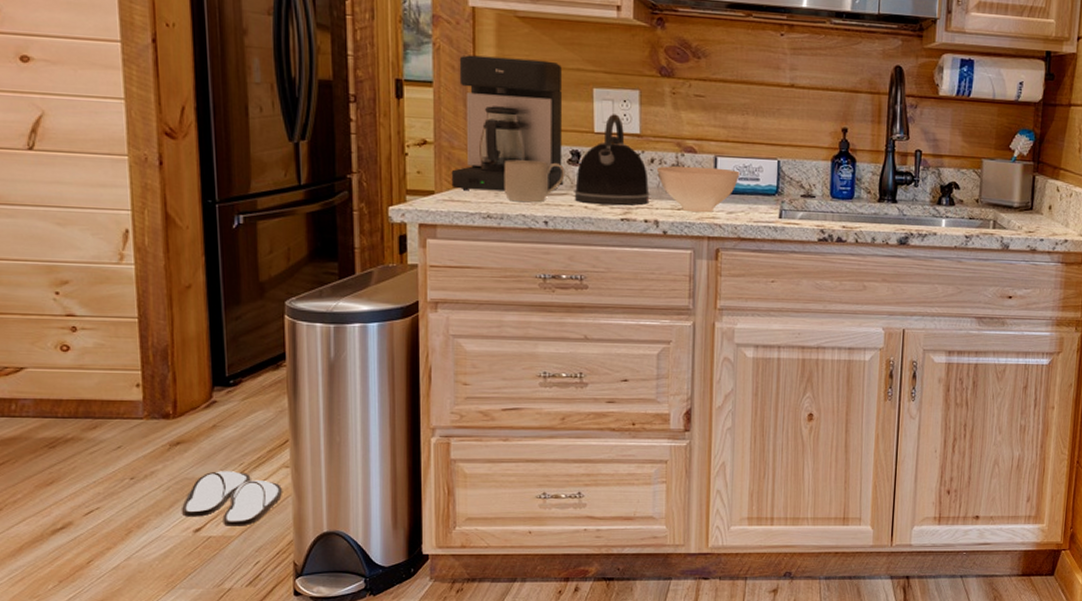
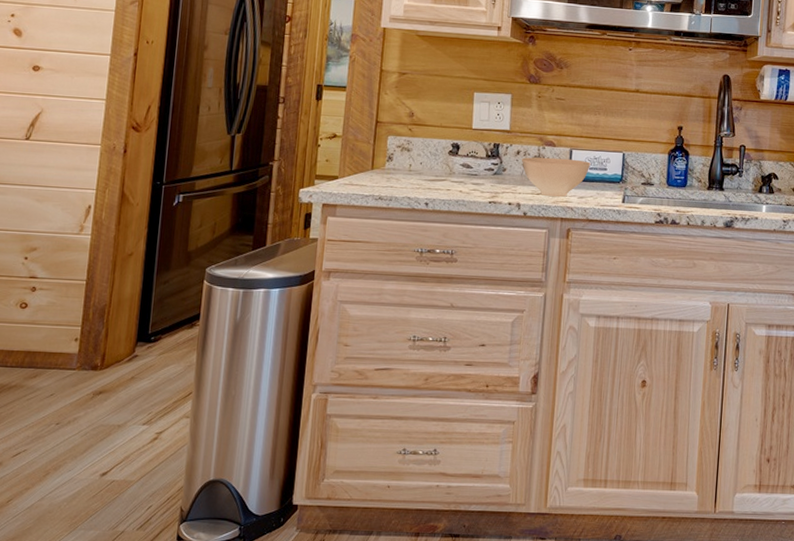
slippers: present [181,471,282,526] -> none [93,419,180,472]
coffee maker: present [451,55,564,192] -> none [352,65,450,177]
mug: present [503,160,565,203] -> none [394,151,446,187]
kettle: present [574,114,650,206] -> none [452,113,515,191]

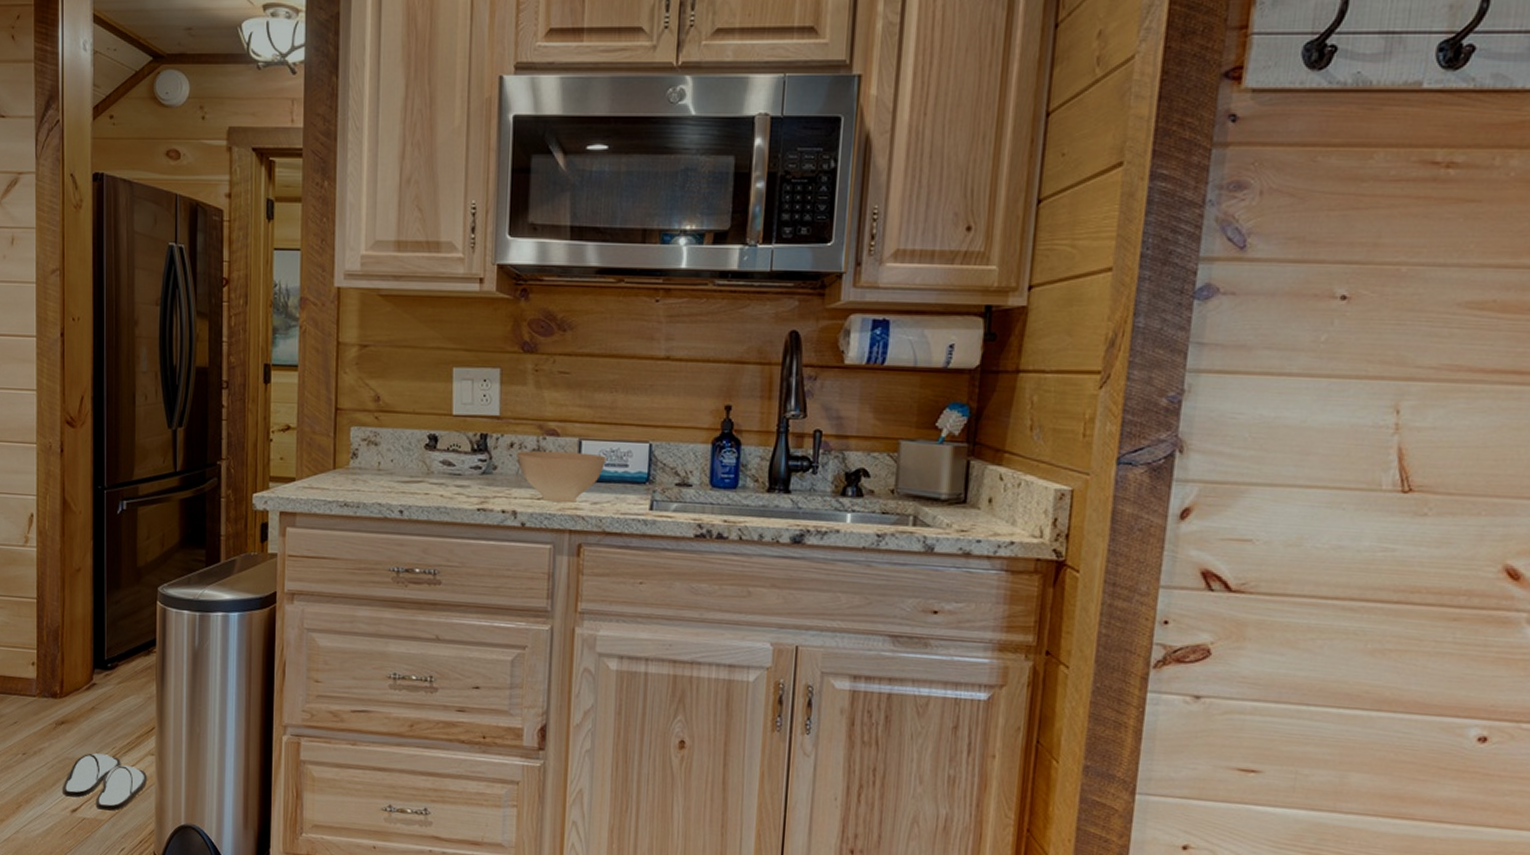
slippers: none [93,419,180,472] -> present [61,753,147,811]

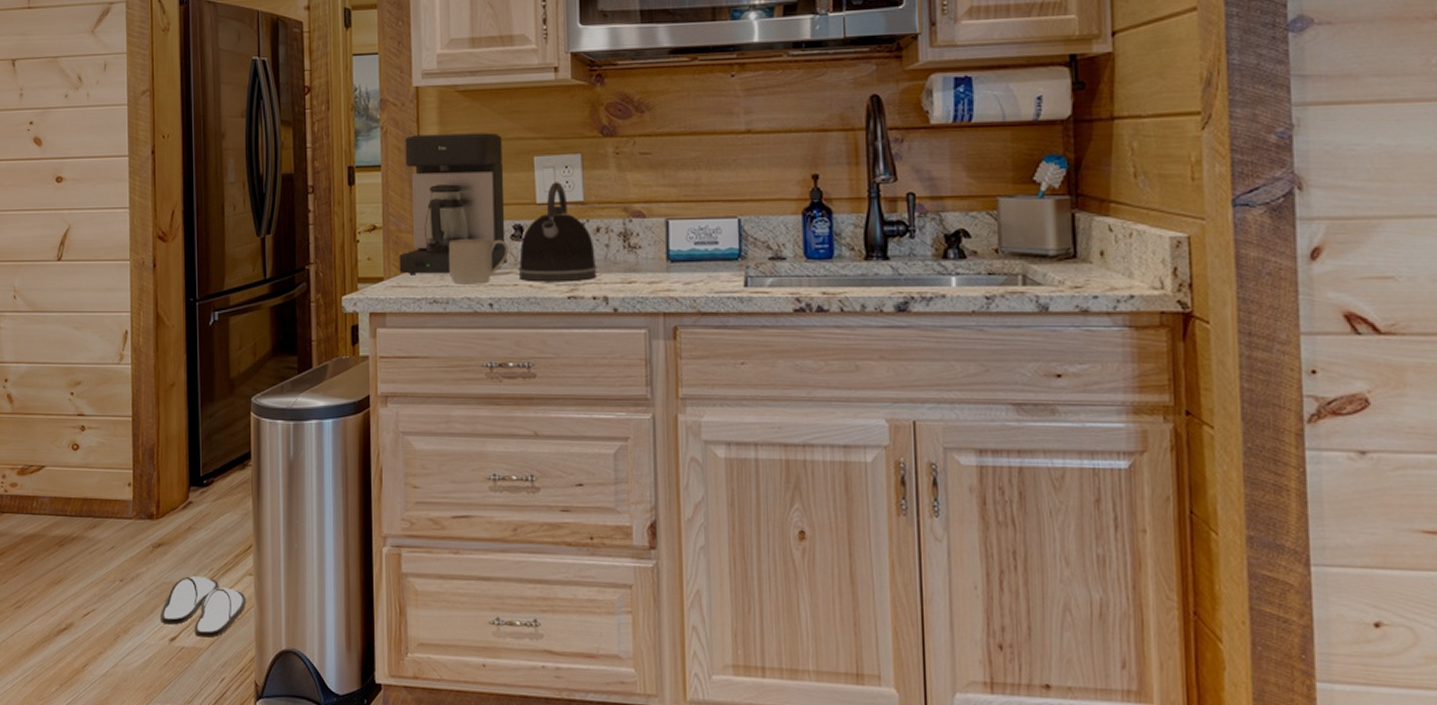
coffee maker: none [311,337,422,479] -> present [399,132,507,274]
mug: none [361,445,422,491] -> present [448,239,509,284]
kettle: none [430,395,508,495] -> present [518,182,597,283]
bowl: present [515,450,607,504] -> none [602,232,696,285]

